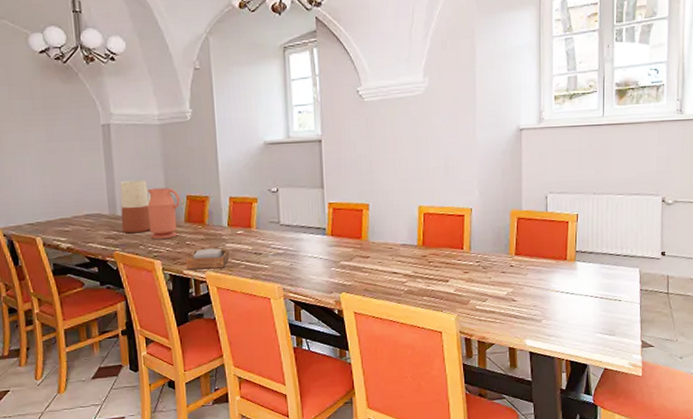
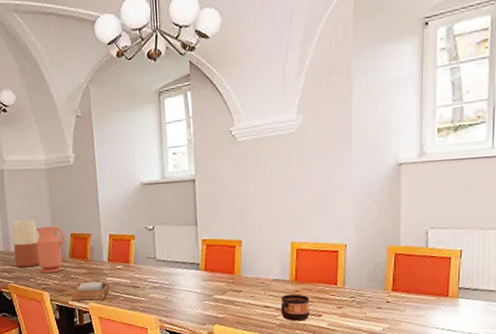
cup: none [408,259,437,288] -> present [281,294,310,322]

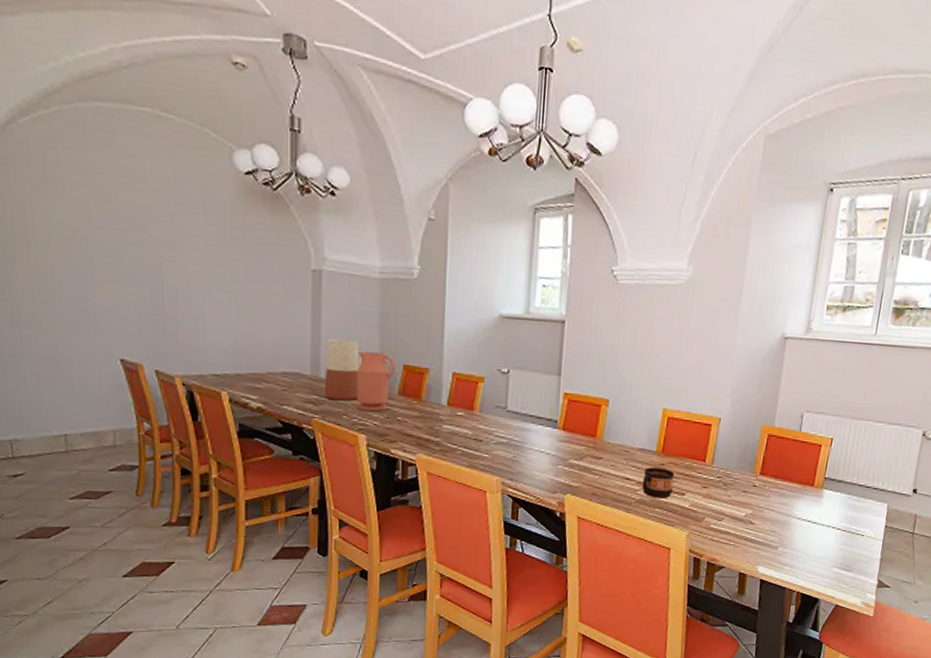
napkin holder: present [71,281,110,301] -> none [394,427,446,452]

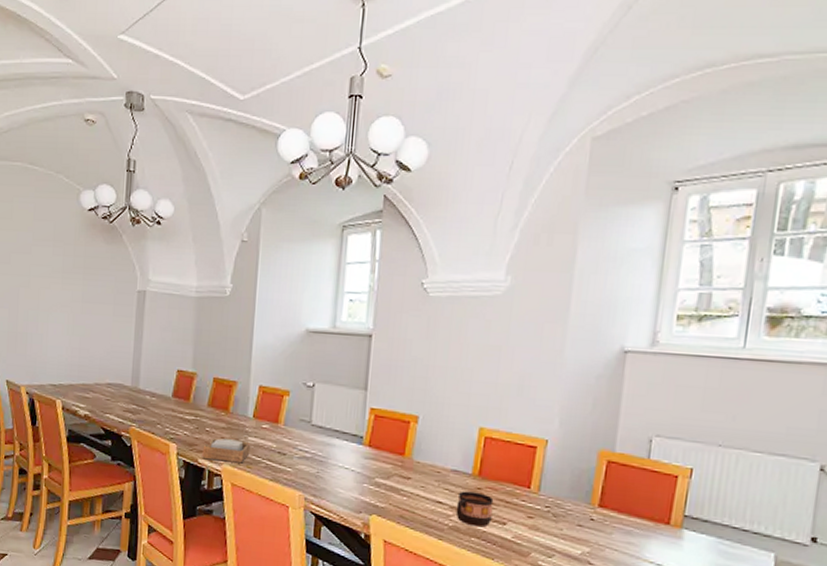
vase: present [323,338,360,401] -> none [141,352,175,411]
water jug: present [356,351,395,412] -> none [169,364,206,422]
napkin holder: none [394,427,446,452] -> present [202,438,251,464]

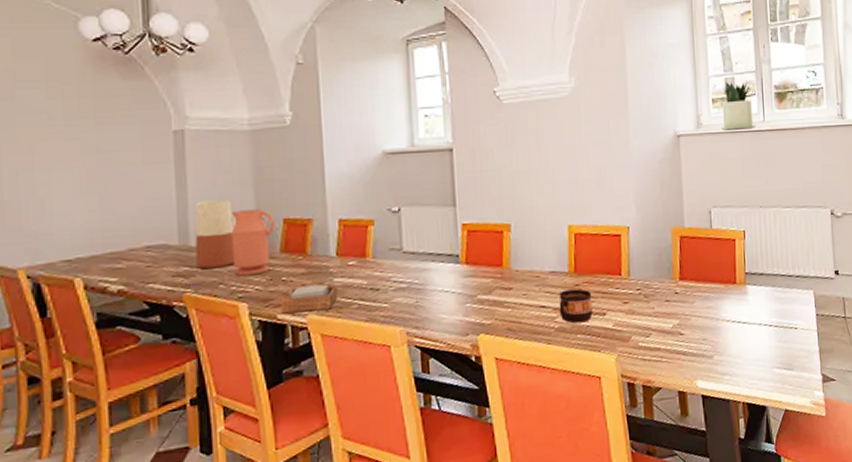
vase: none [141,352,175,411] -> present [194,199,236,270]
water jug: none [169,364,206,422] -> present [231,209,275,276]
planter: none [683,297,733,356] -> present [721,80,756,132]

